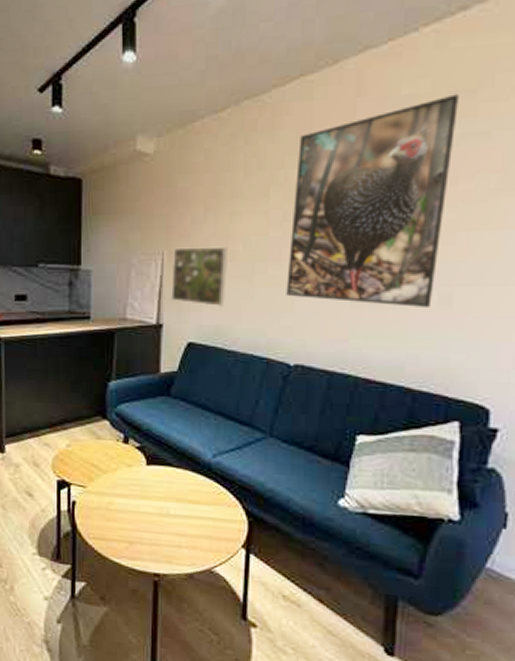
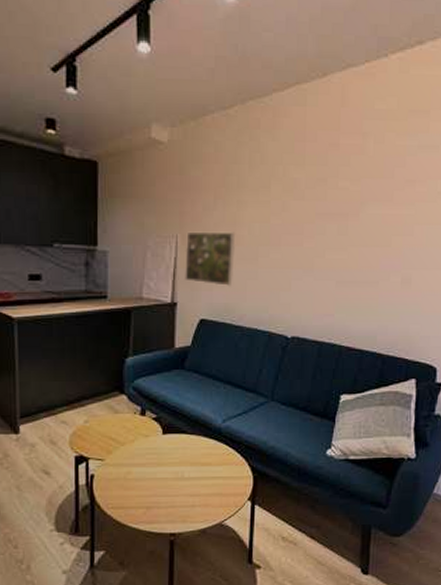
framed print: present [286,94,459,309] -> none [285,112,416,288]

